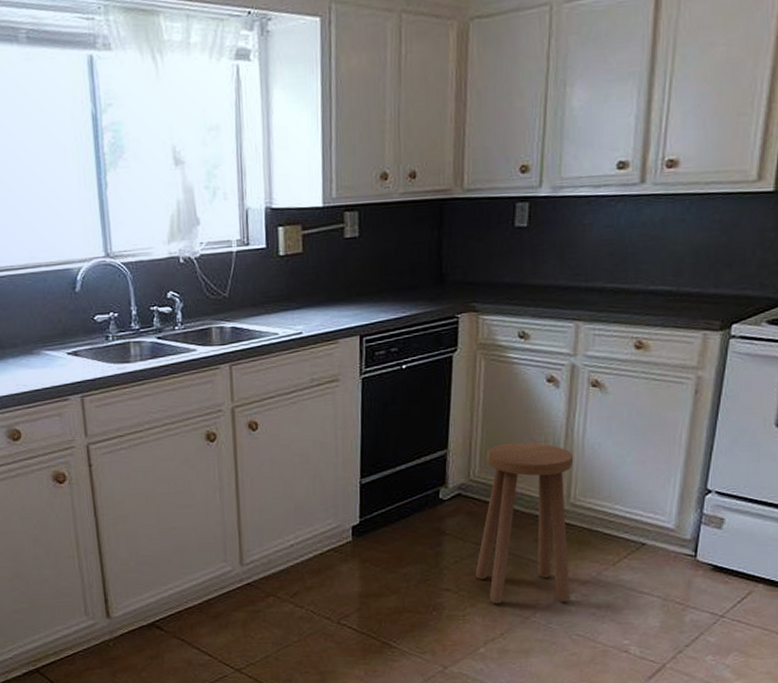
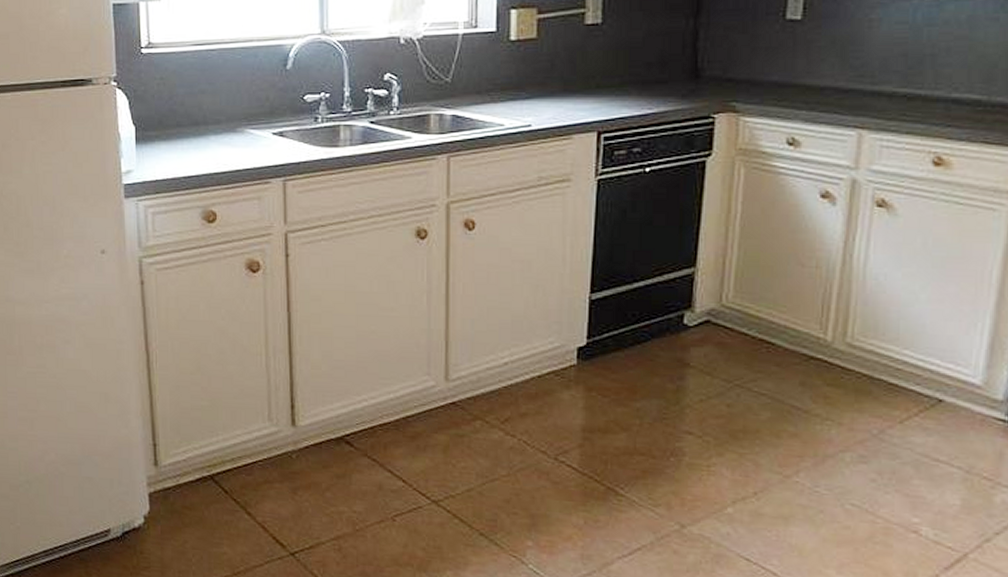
stool: present [475,442,574,604] -> none [724,265,852,463]

